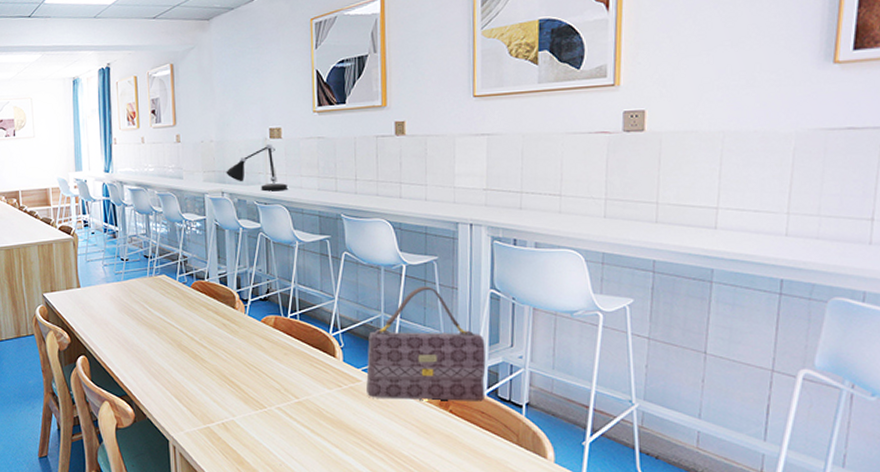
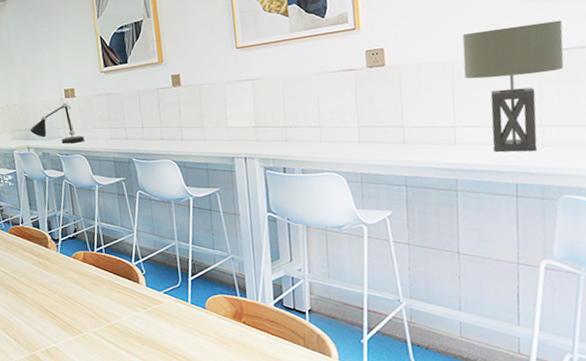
handbag: present [366,286,486,401] -> none [166,214,273,317]
table lamp: none [735,94,858,243] -> present [462,20,564,152]

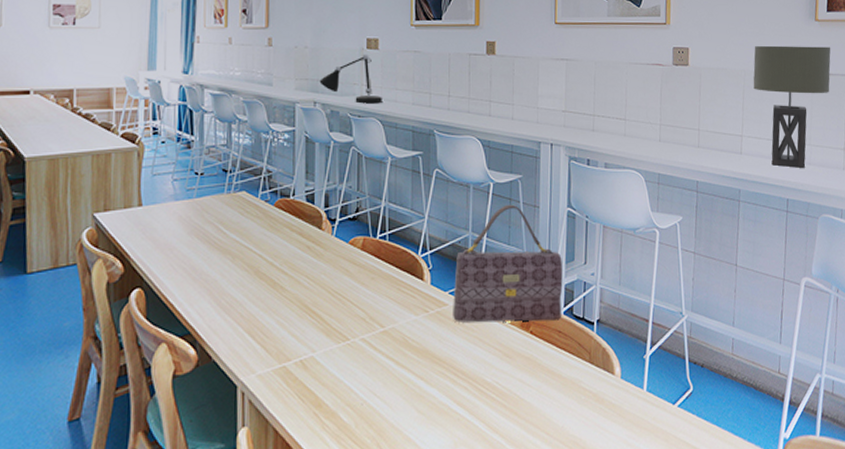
handbag: none [166,214,273,317] -> present [453,204,563,323]

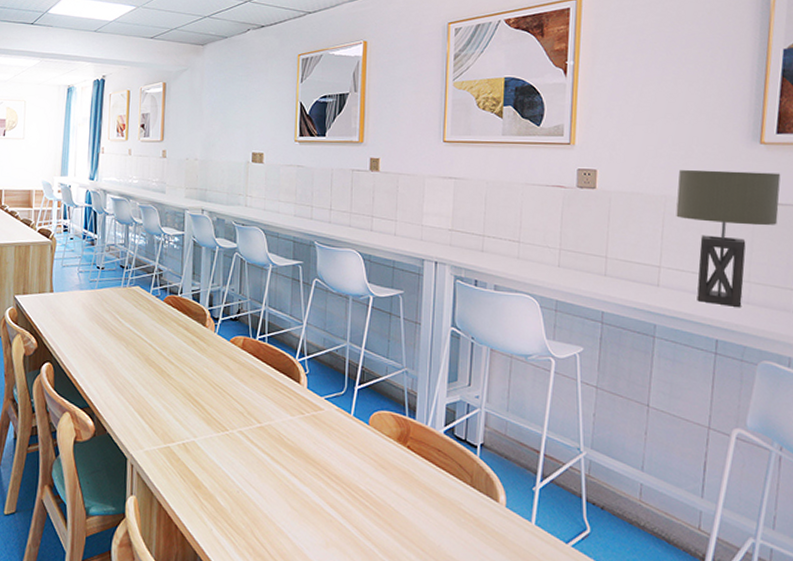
desk lamp: present [319,54,384,104] -> none [207,167,266,214]
handbag: present [453,204,563,323] -> none [328,318,444,439]

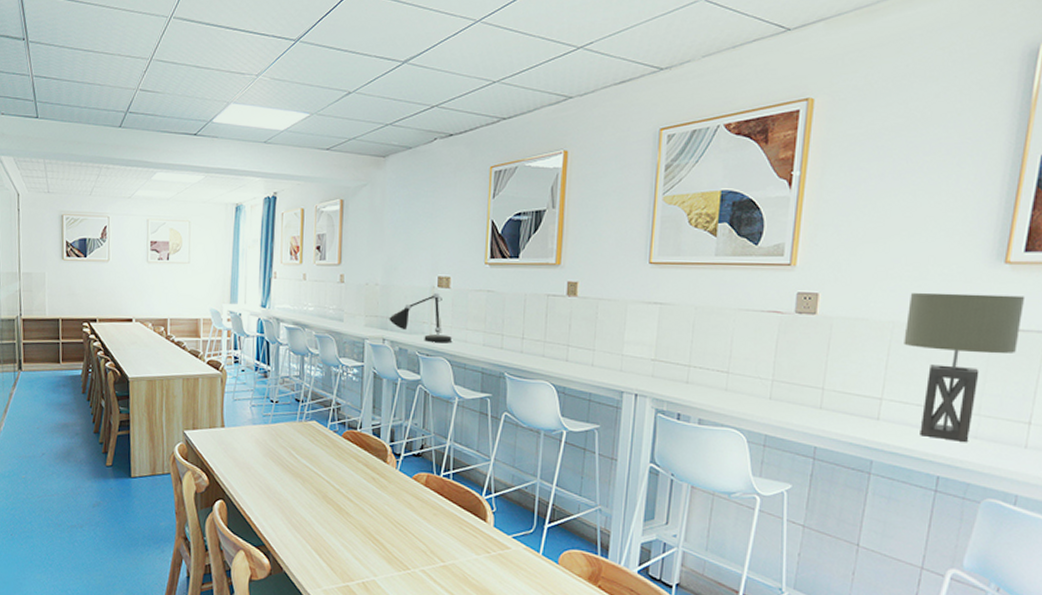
desk lamp: none [207,167,266,214] -> present [389,292,453,343]

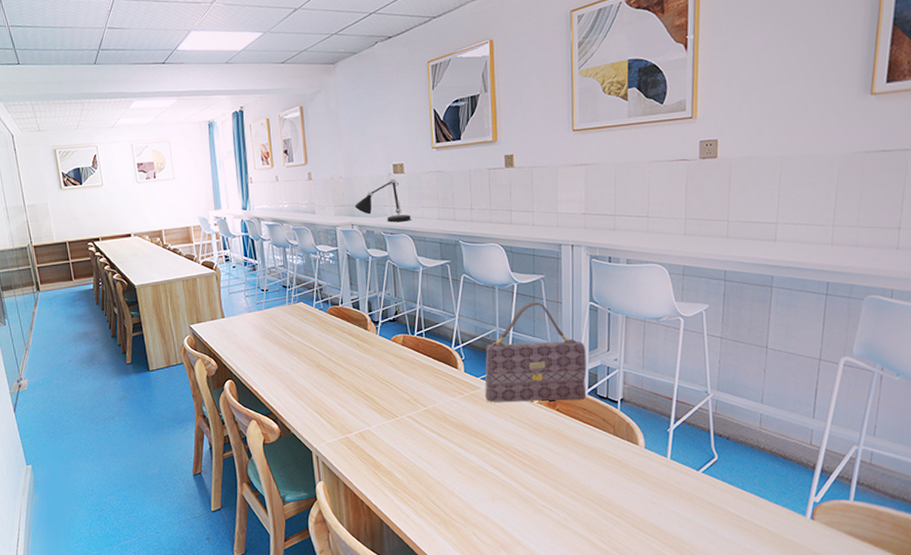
handbag: none [515,454,640,579] -> present [485,301,587,403]
table lamp: present [904,292,1025,442] -> none [791,121,890,251]

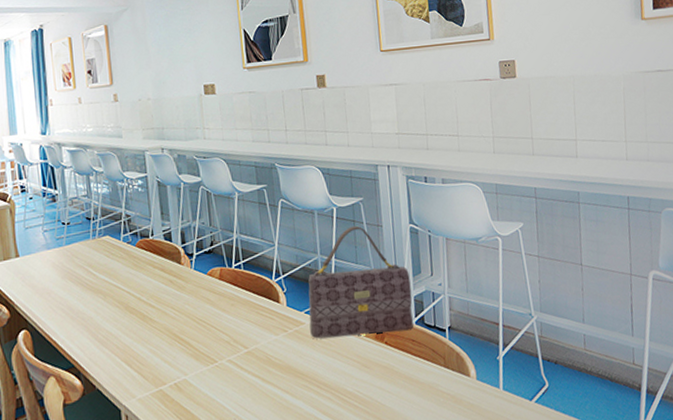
desk lamp: present [355,178,412,223] -> none [164,99,225,146]

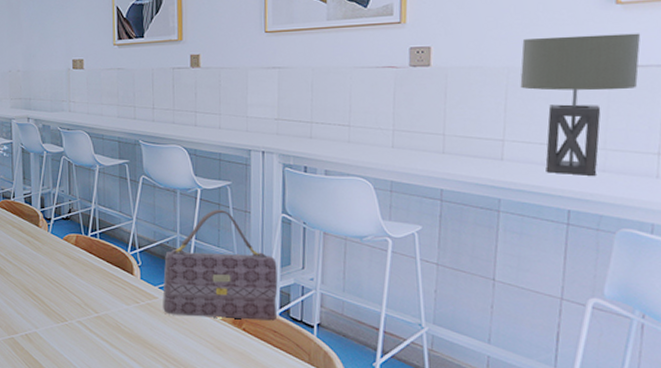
table lamp: none [581,43,663,166] -> present [520,33,641,176]

